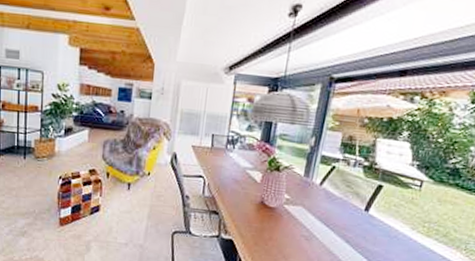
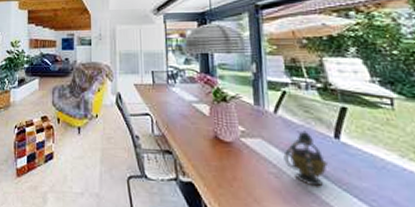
teapot: none [317,202,354,249] -> present [283,130,329,187]

